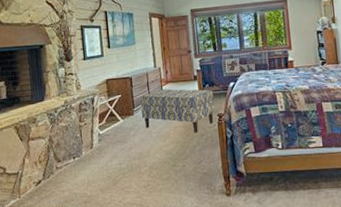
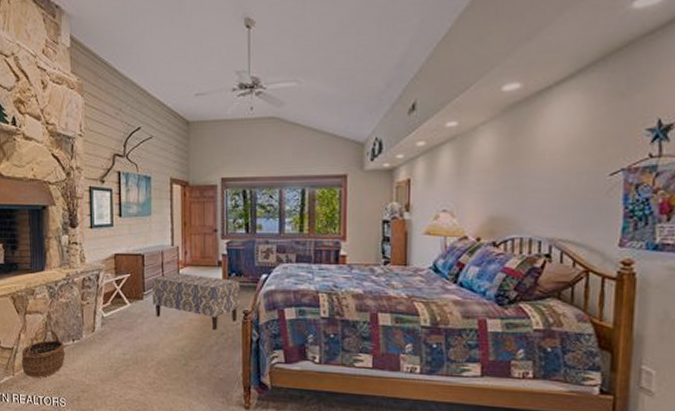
wicker basket: none [26,150,68,197] -> present [21,328,65,378]

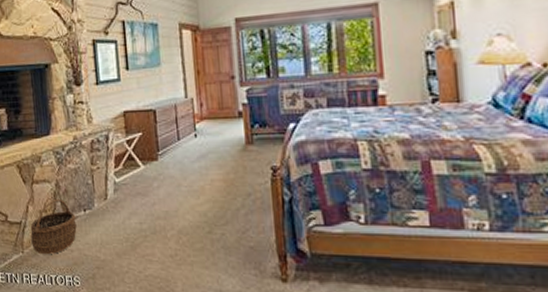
bench: present [152,273,240,330] -> none [167,127,268,190]

